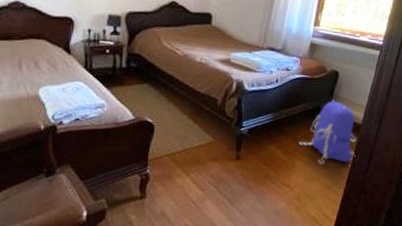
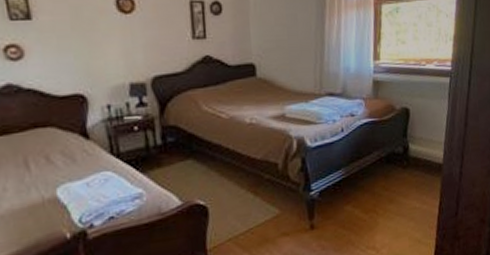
backpack: present [299,100,357,164] -> none [378,141,442,217]

